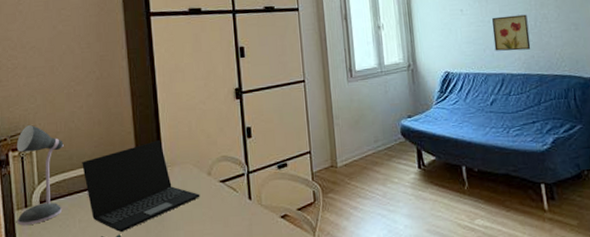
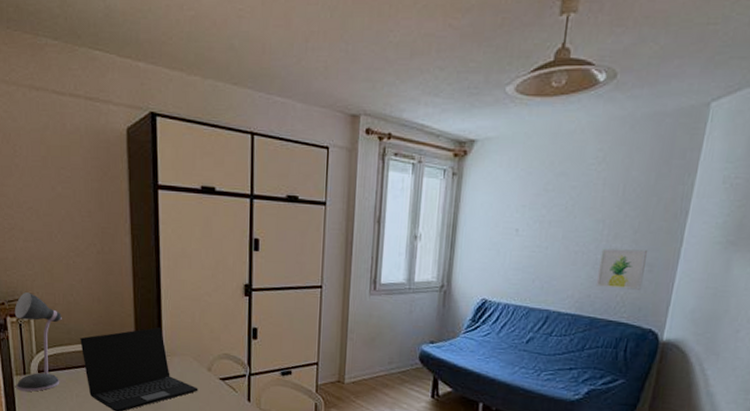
wall art: present [492,14,531,51] -> none [546,243,595,287]
wall art: none [533,13,574,48] -> present [596,248,647,290]

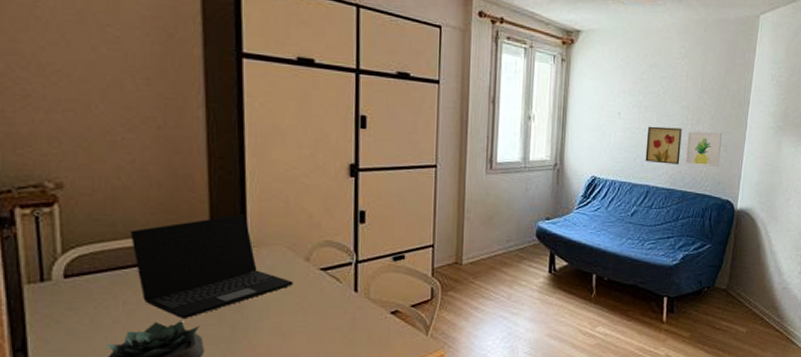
desk lamp: present [14,292,62,392] -> none [27,176,104,303]
wall art: none [546,243,595,287] -> present [645,126,682,165]

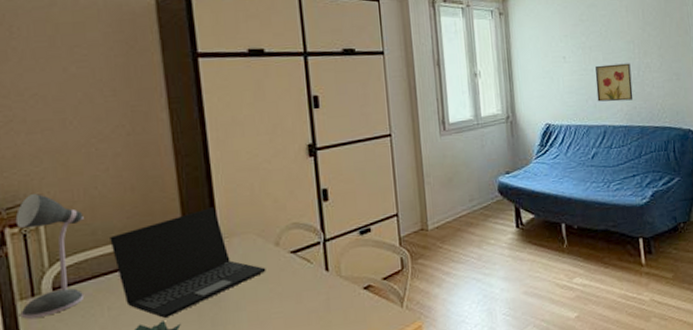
desk lamp: none [27,176,104,303] -> present [15,194,85,319]
wall art: present [685,131,722,167] -> none [636,62,675,99]

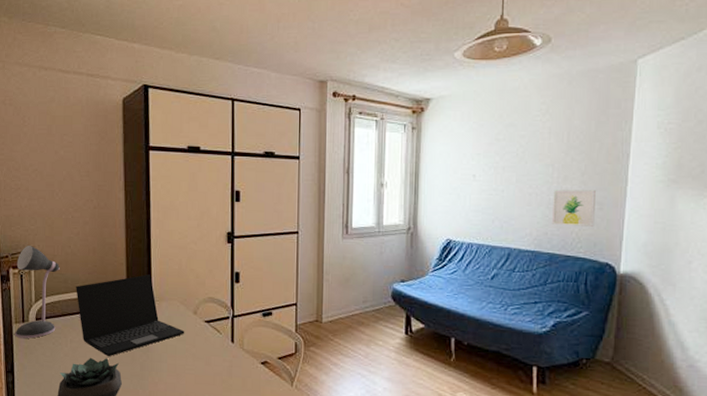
wall art: present [595,63,633,102] -> none [505,186,546,226]
wall art: none [636,62,675,99] -> present [551,190,595,227]

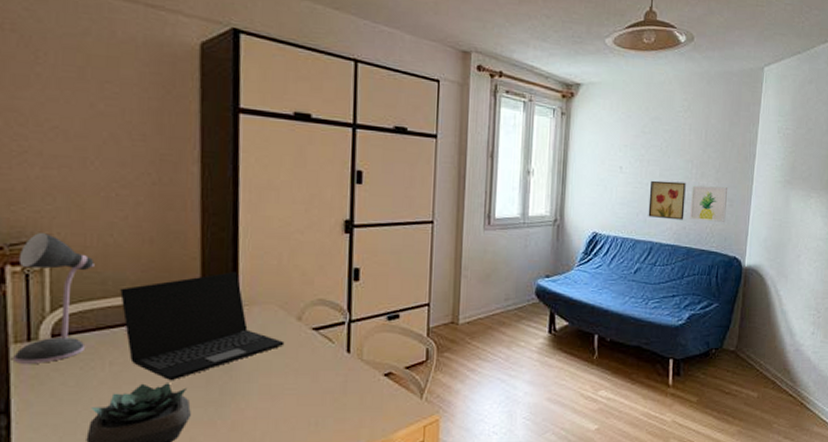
wall art: none [505,186,546,226] -> present [648,180,686,220]

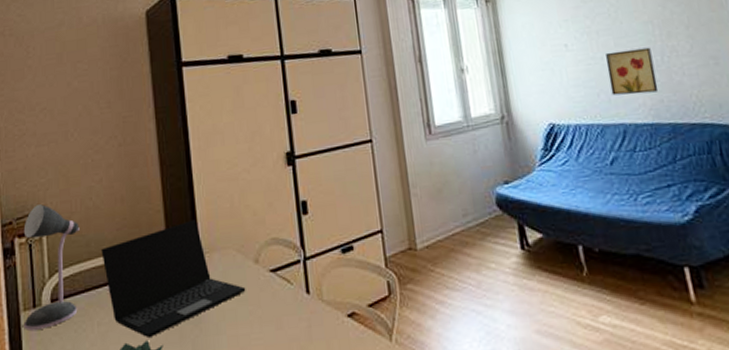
wall art: present [689,185,727,222] -> none [659,43,715,89]

